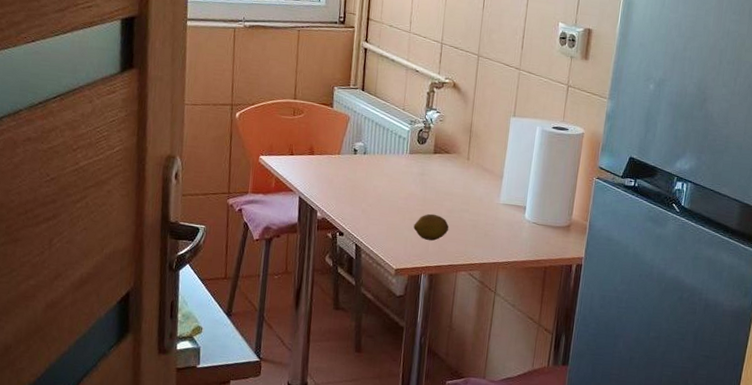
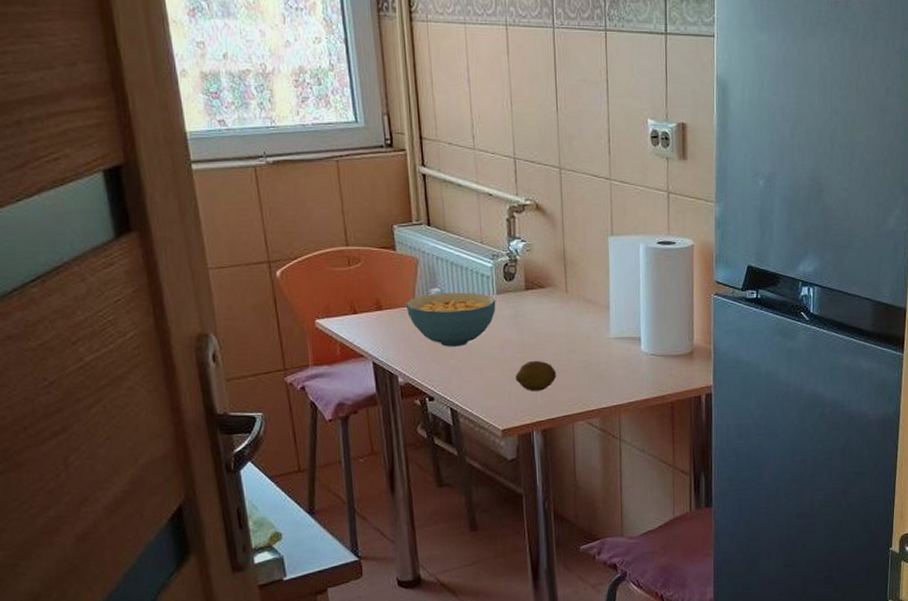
cereal bowl: none [333,146,408,194] -> present [405,292,496,347]

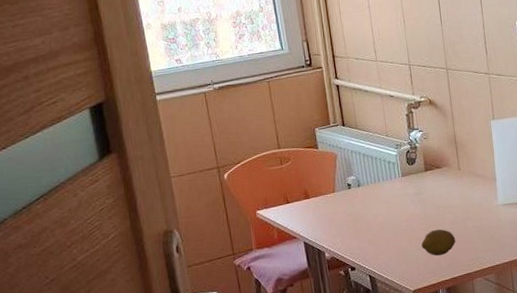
cereal bowl: present [405,292,496,347] -> none [328,177,402,224]

